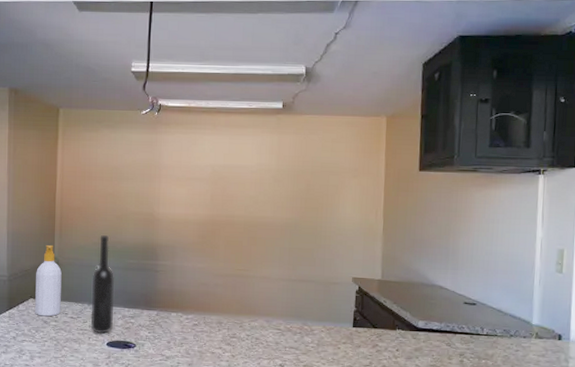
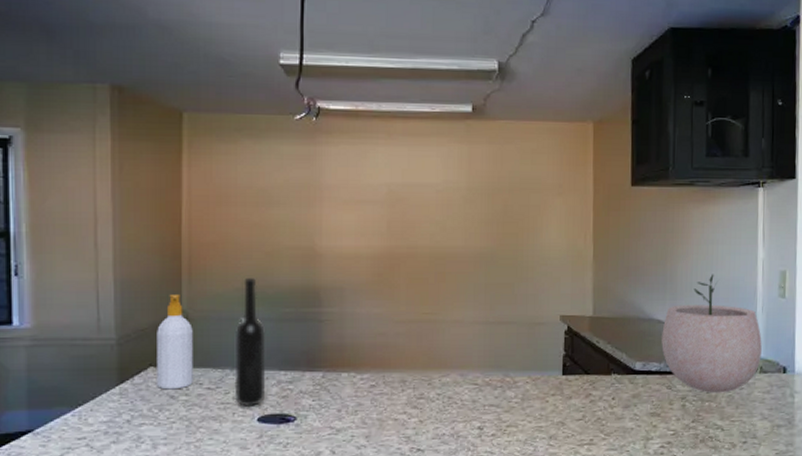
plant pot: none [442,249,538,353] -> present [661,274,762,394]

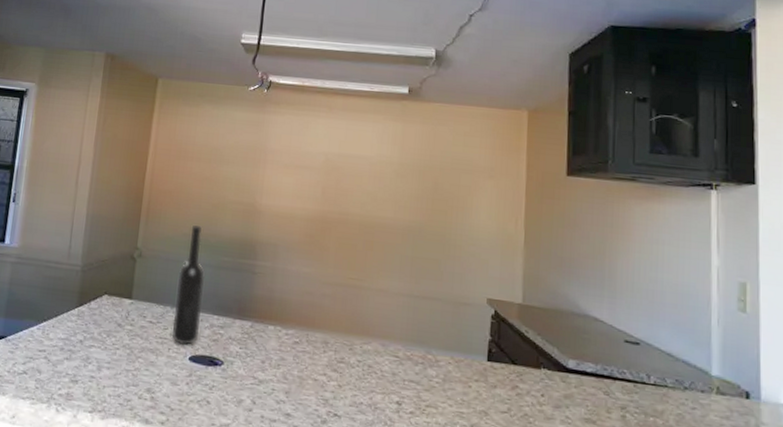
soap bottle: present [157,295,193,390] -> none [108,233,144,319]
plant pot: present [661,274,762,394] -> none [598,276,718,411]

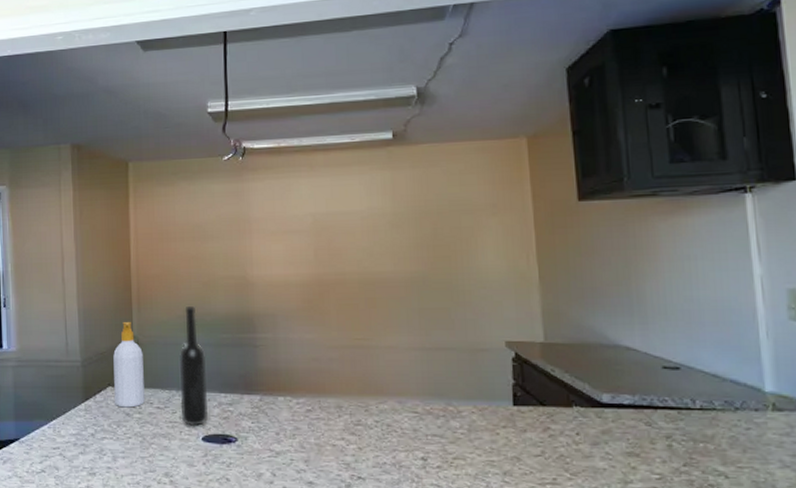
soap bottle: none [108,233,144,319] -> present [113,322,145,408]

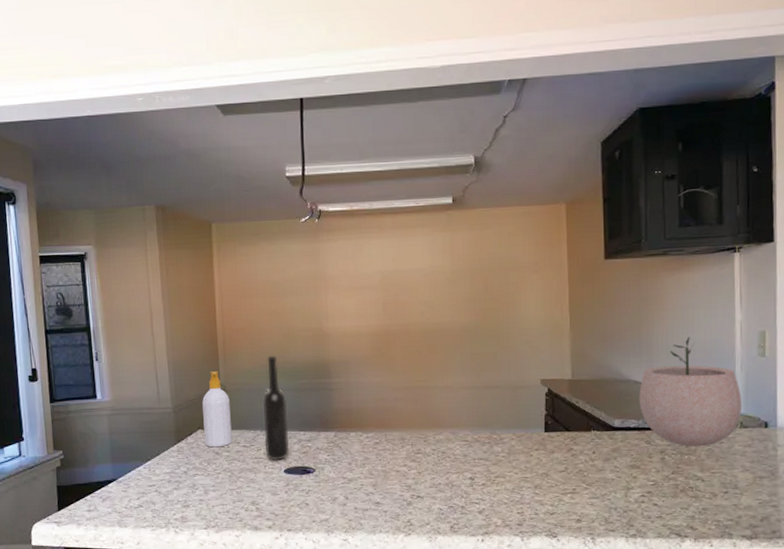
plant pot: none [632,294,773,433] -> present [639,336,742,448]

